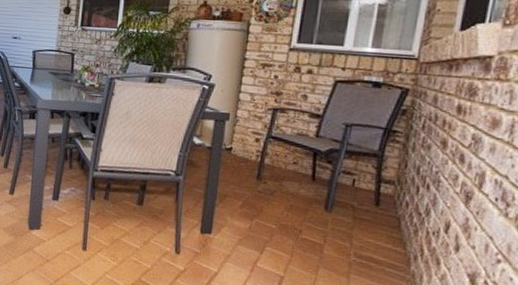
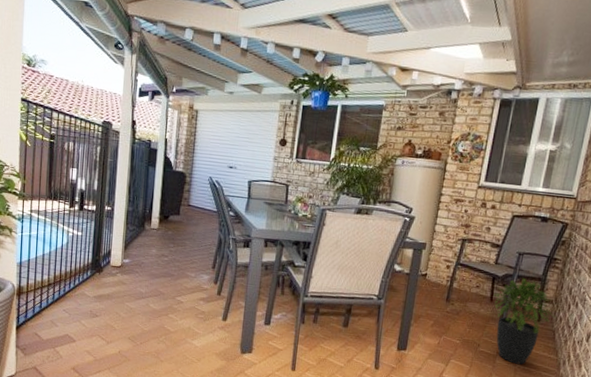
potted plant: none [316,154,401,258] -> present [493,278,556,365]

